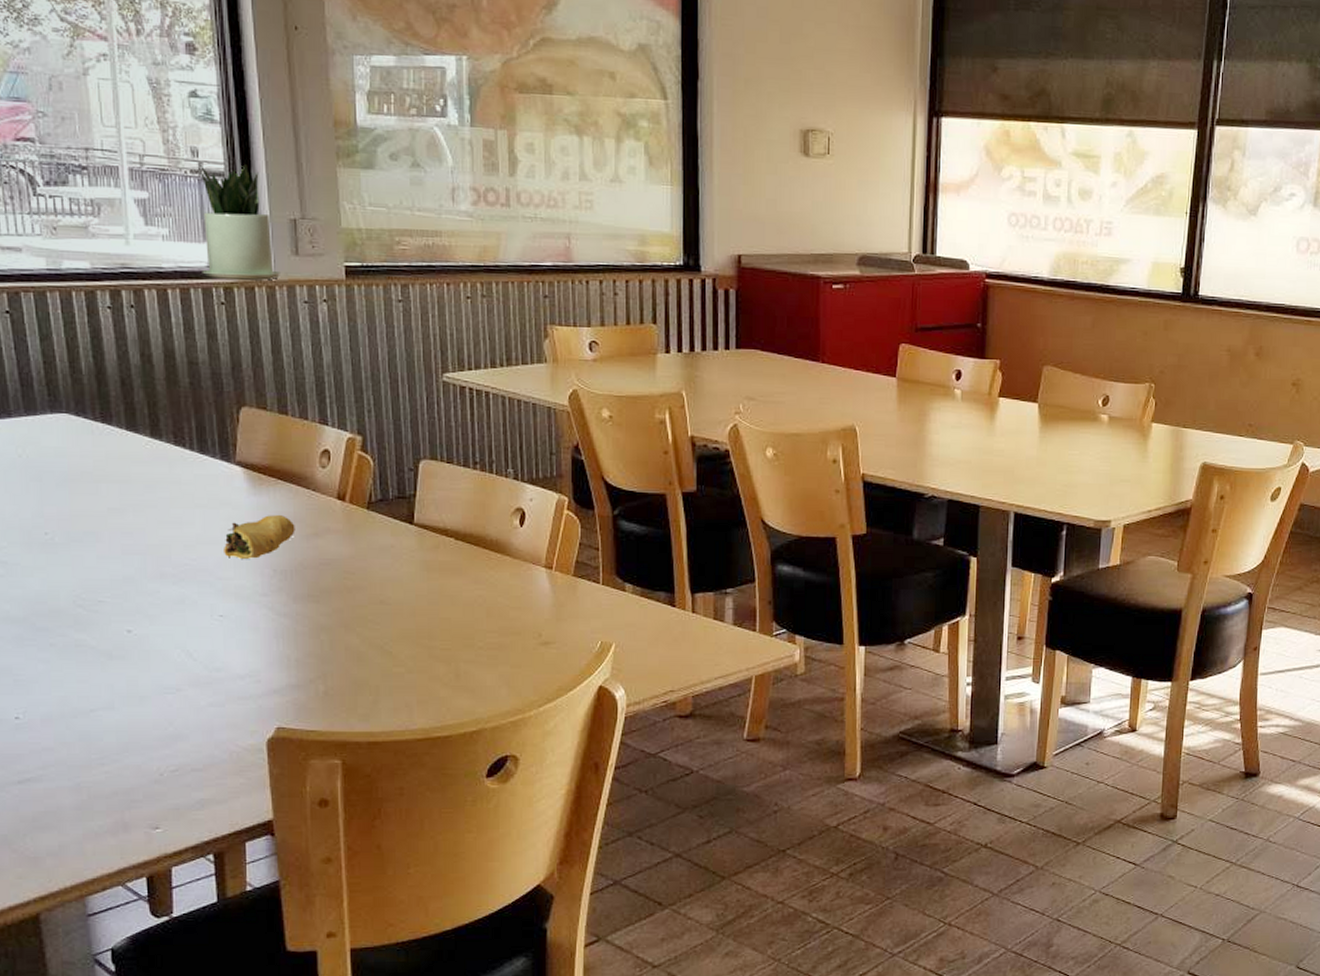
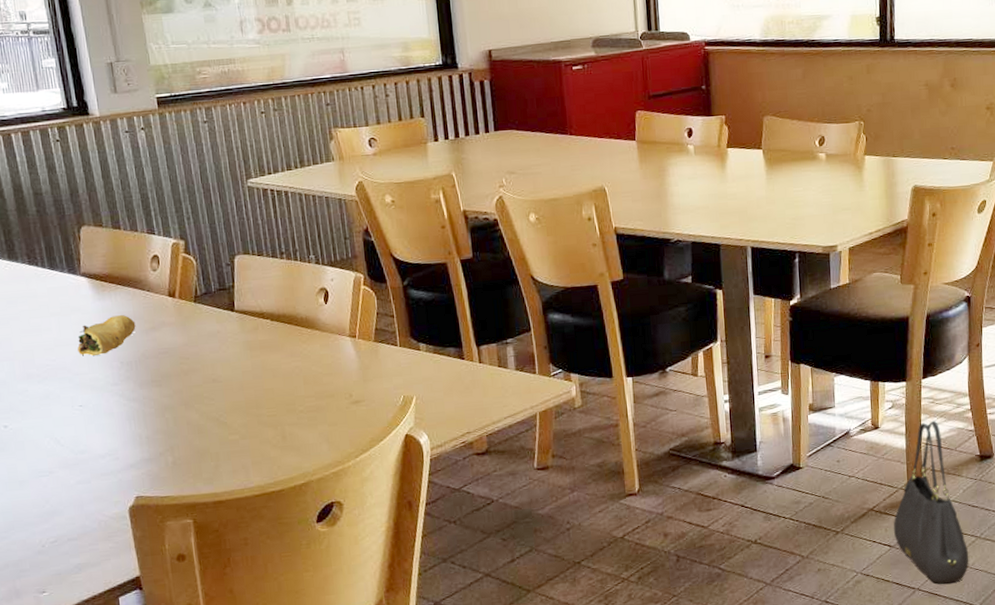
planter: present [199,164,280,281] -> none [27,21,103,121]
handbag: none [1140,729,1221,912] -> present [893,421,969,584]

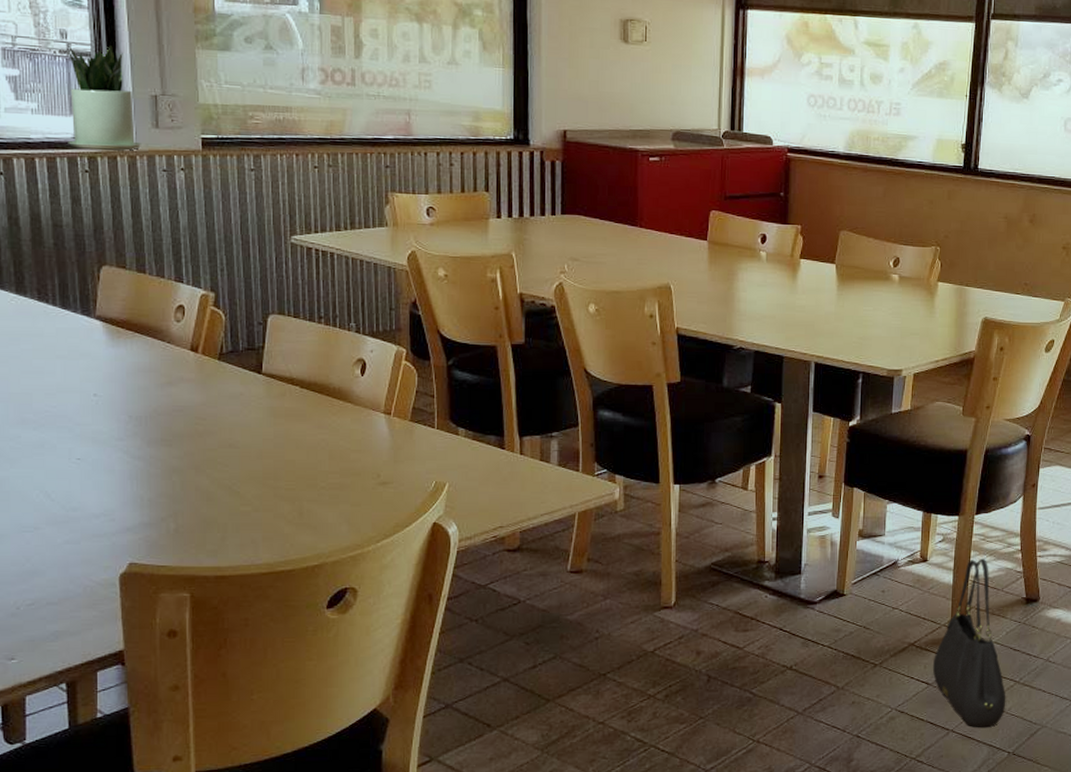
planter: none [27,21,103,121] -> present [67,45,141,151]
taco: present [77,315,136,356] -> none [83,365,151,406]

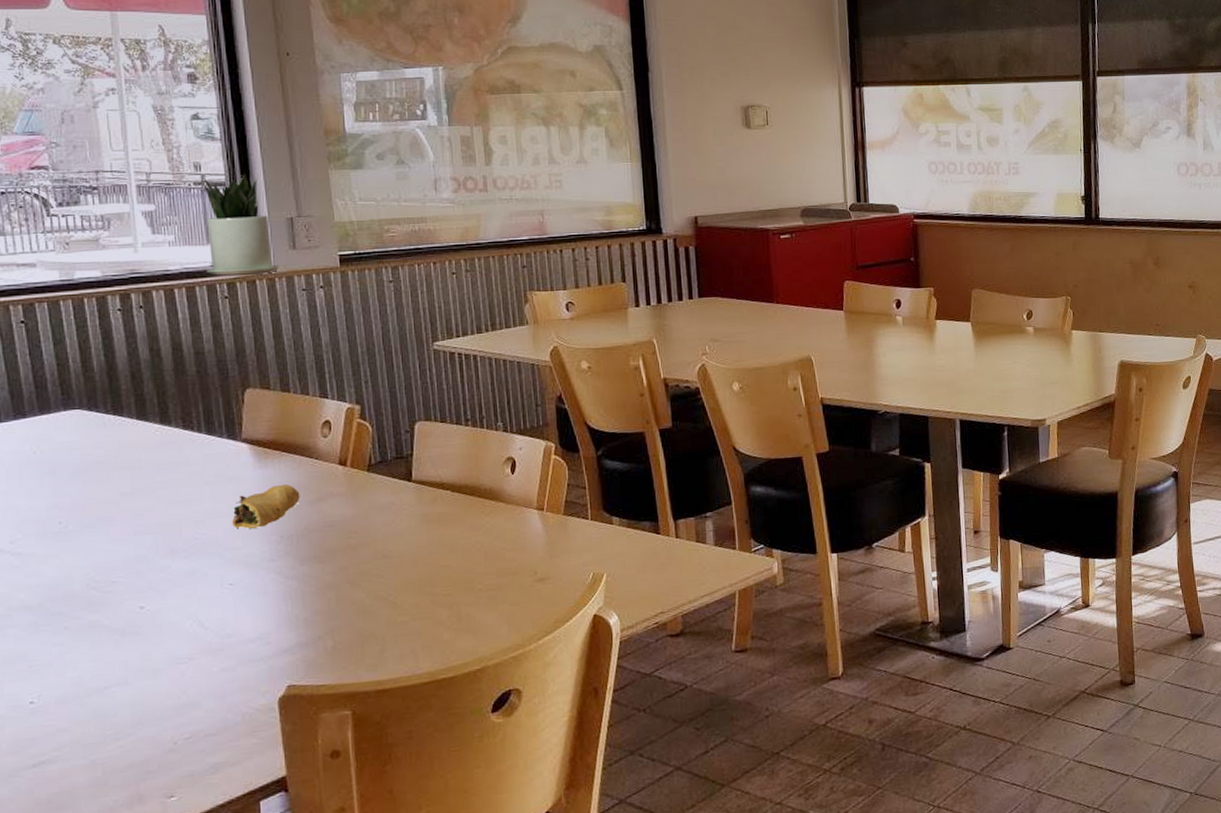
taco: none [83,365,151,406] -> present [232,485,300,529]
handbag: present [932,558,1006,727] -> none [1105,598,1183,770]

